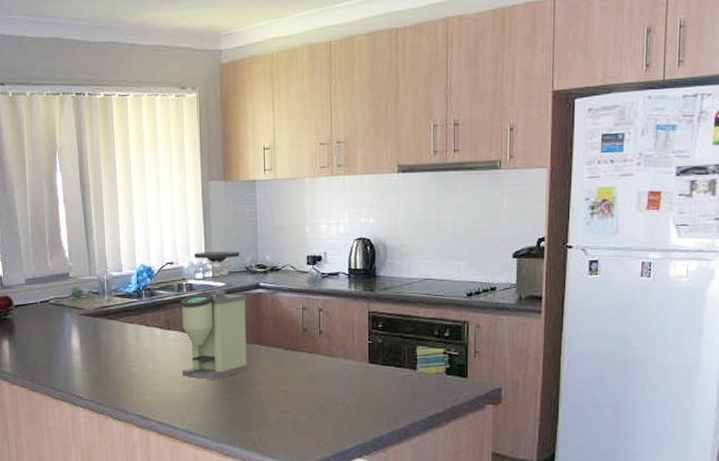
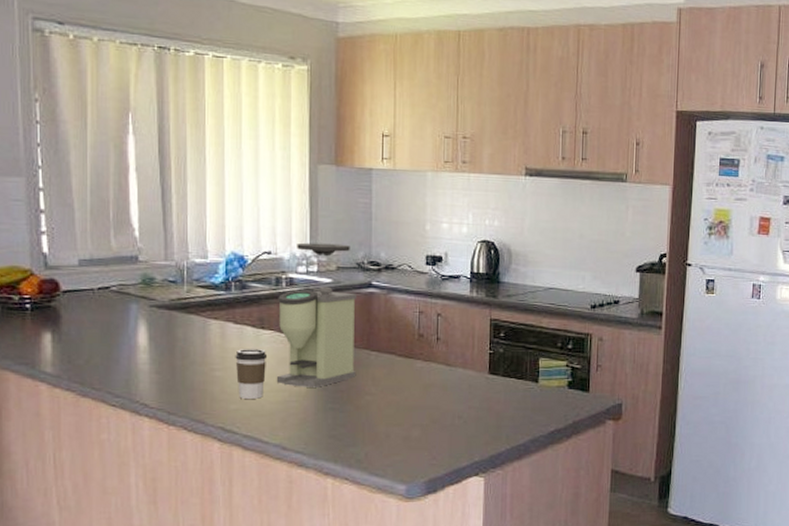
coffee cup: none [148,347,174,391] -> present [235,349,268,399]

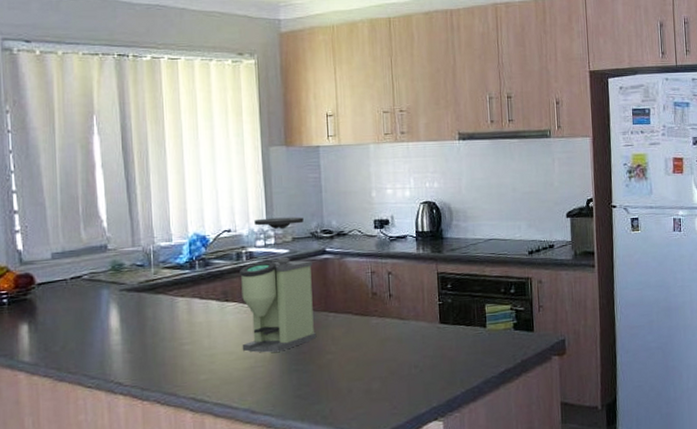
coffee cup: present [235,349,268,399] -> none [202,320,233,369]

